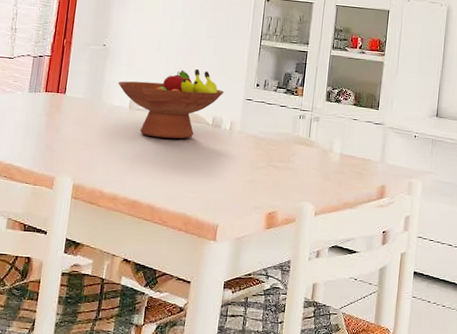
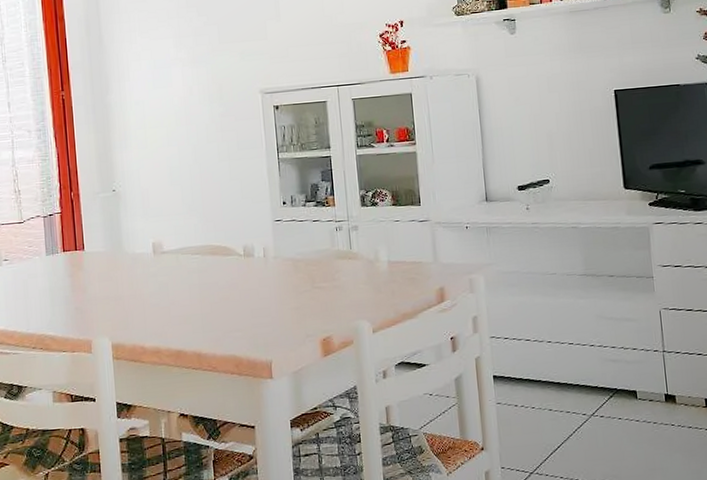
fruit bowl: present [117,68,225,139] -> none [135,197,250,280]

